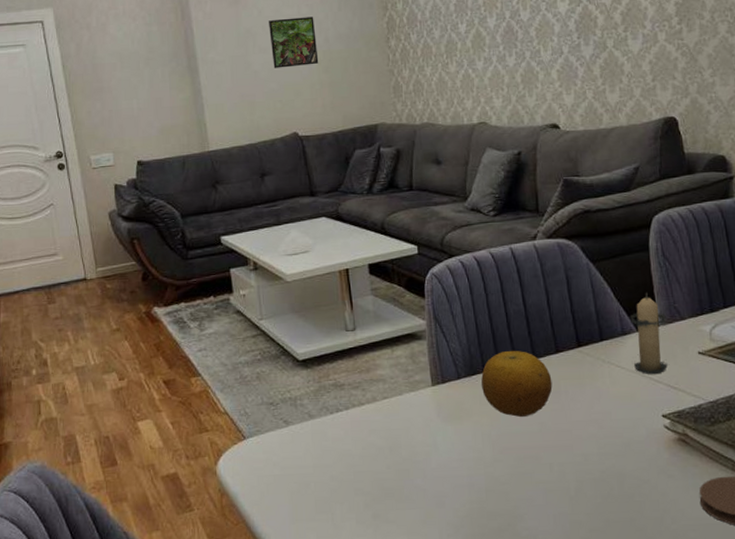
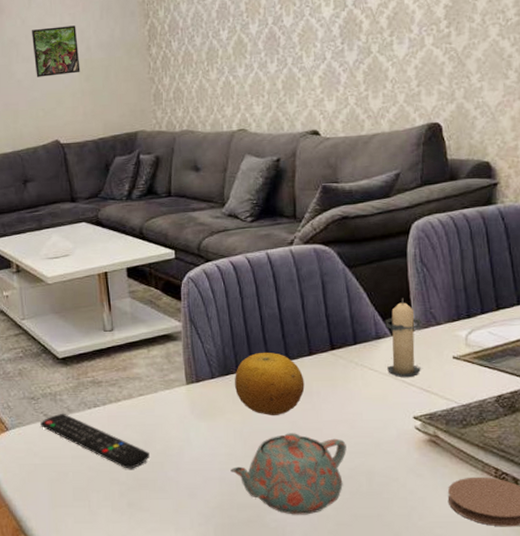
remote control: none [280,419,395,478] -> present [40,413,150,469]
teapot: none [479,435,597,522] -> present [230,433,347,515]

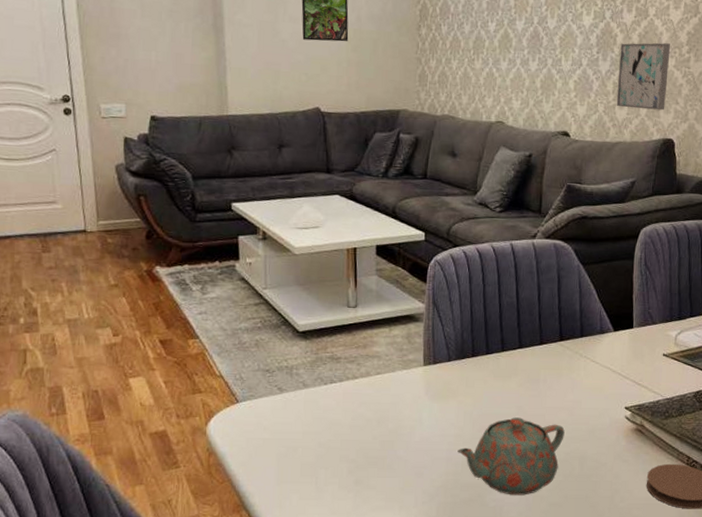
remote control: present [40,413,150,469] -> none [273,387,381,447]
fruit: present [234,353,305,415] -> none [469,339,534,400]
wall art: none [367,21,427,97] -> present [616,42,671,111]
candle: present [384,297,422,378] -> none [607,296,640,371]

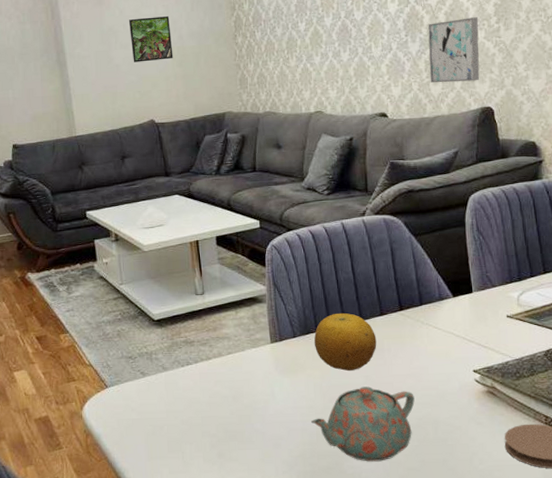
fruit: none [469,339,534,400] -> present [313,313,377,371]

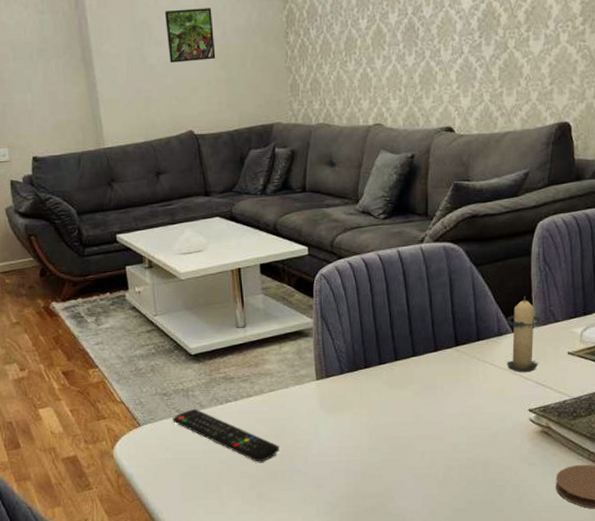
remote control: none [137,371,238,422] -> present [173,408,279,462]
teapot: present [311,386,415,462] -> none [356,426,465,503]
fruit: present [313,313,377,371] -> none [362,349,429,409]
wall art: present [428,17,480,84] -> none [503,17,562,94]
candle: none [446,262,479,335] -> present [506,295,541,373]

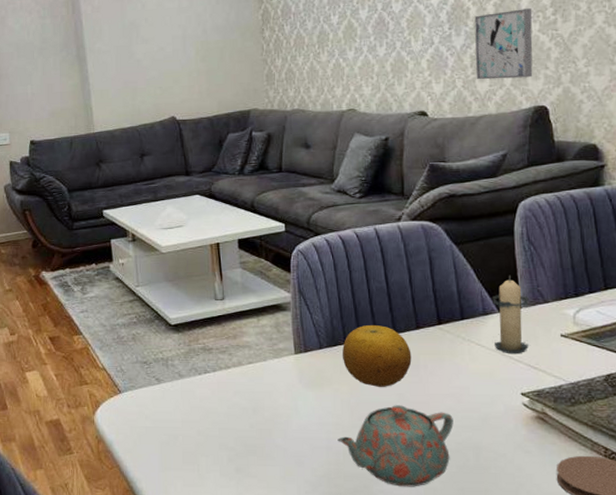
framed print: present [165,8,216,63] -> none [151,9,197,58]
remote control: present [173,408,279,462] -> none [152,378,258,435]
teapot: none [356,426,465,503] -> present [337,405,454,487]
fruit: none [362,349,429,409] -> present [341,325,412,387]
wall art: none [503,17,562,94] -> present [474,8,533,80]

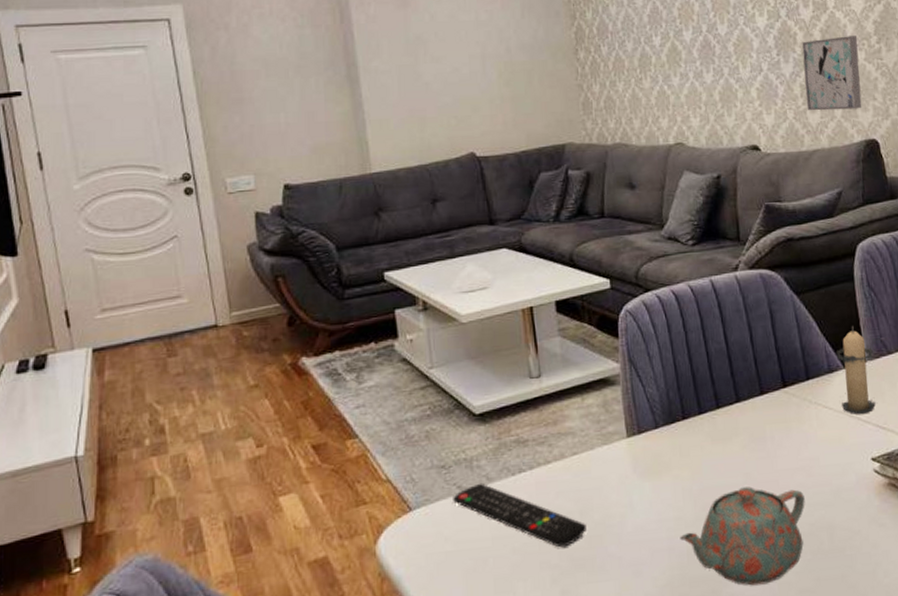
remote control: none [152,378,258,435] -> present [453,482,586,548]
fruit: present [341,325,412,387] -> none [680,394,758,468]

